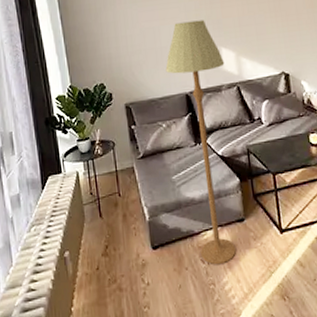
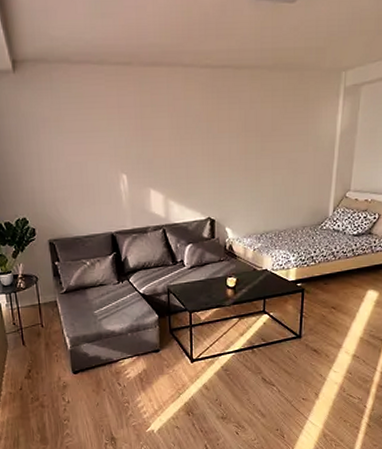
floor lamp: present [165,20,237,265] -> none [92,158,152,388]

